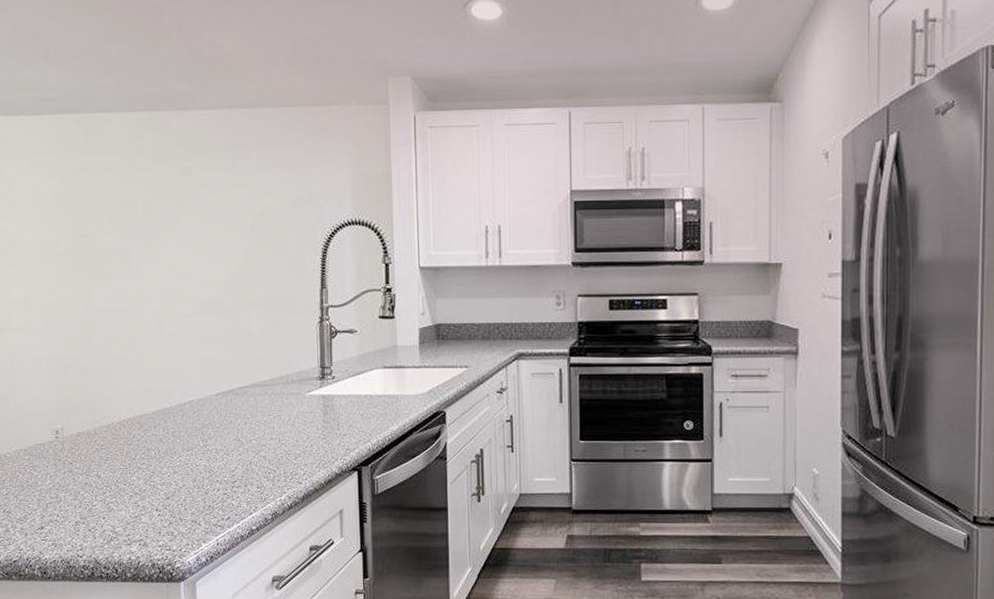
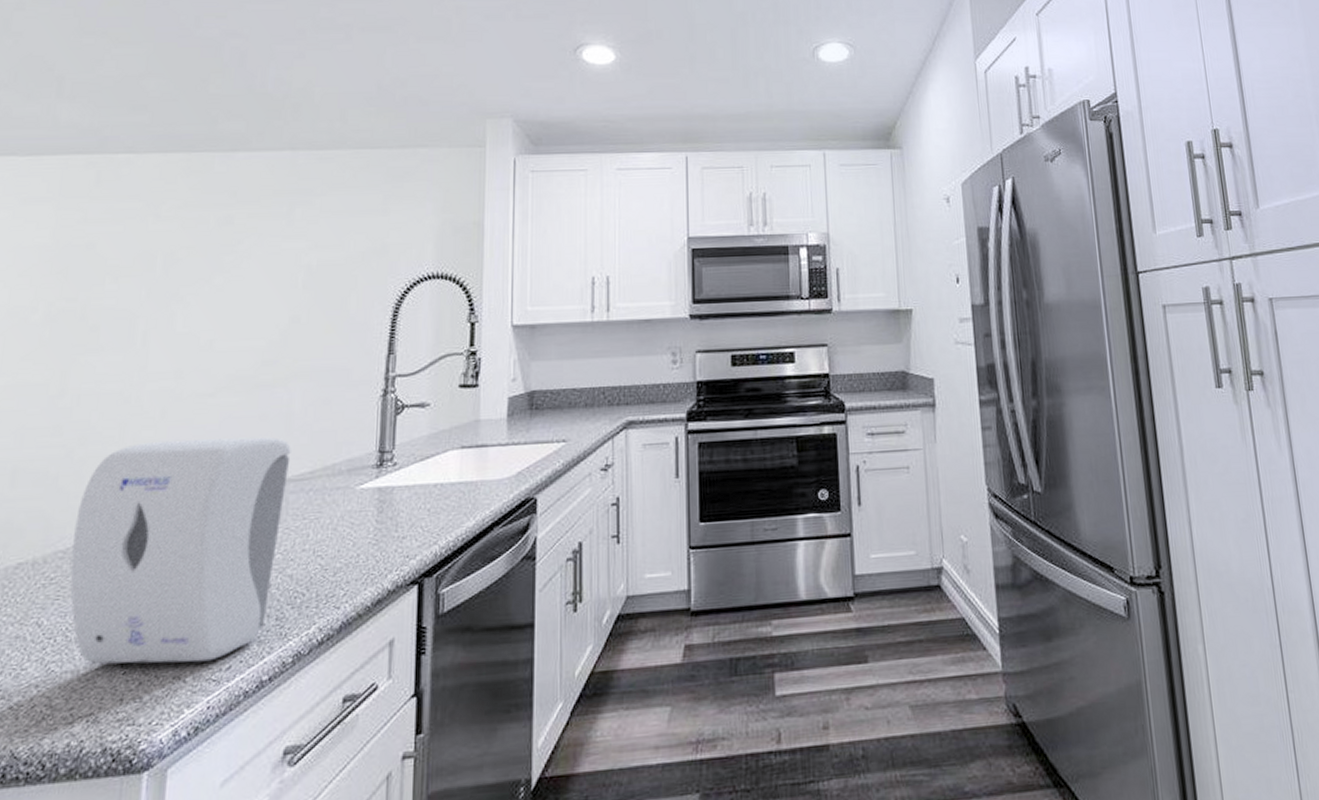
soap dispenser: none [111,349,255,513] -> present [70,437,291,664]

